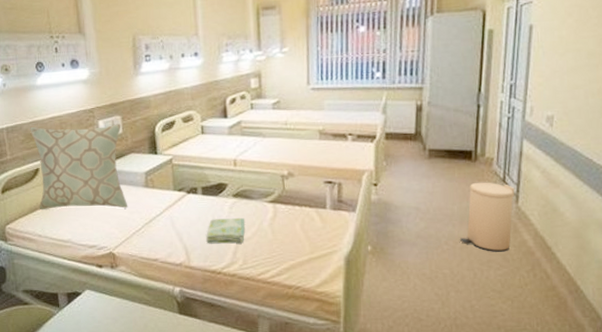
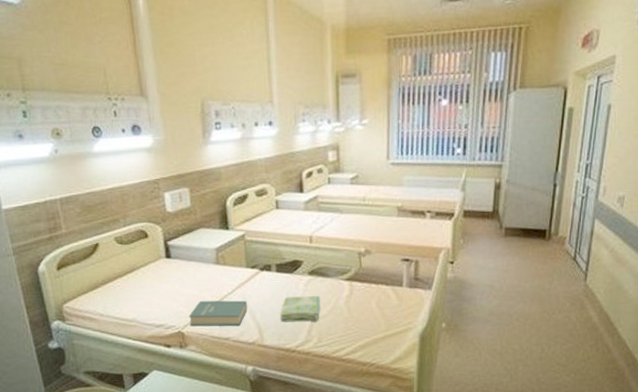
pillow: present [30,124,128,210] -> none [87,196,198,288]
book: none [120,222,175,248] -> present [189,300,247,327]
pedal bin: present [459,182,515,252] -> none [529,260,584,328]

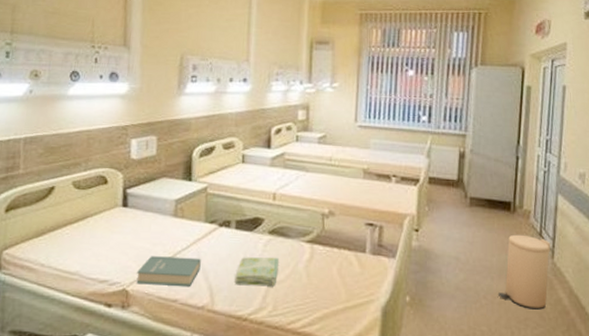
pedal bin: none [529,260,584,328] -> present [497,234,551,310]

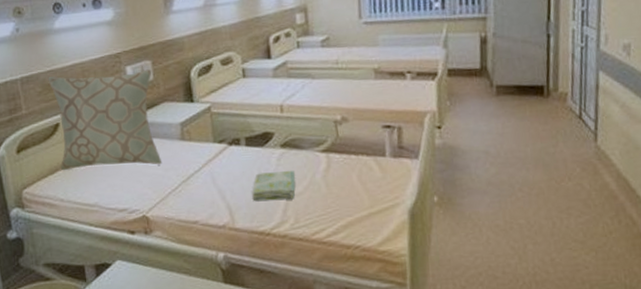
pillow: none [48,140,156,239] -> present [48,69,163,171]
book: present [136,256,201,286] -> none [154,178,216,210]
pedal bin: present [497,234,551,310] -> none [534,119,593,198]

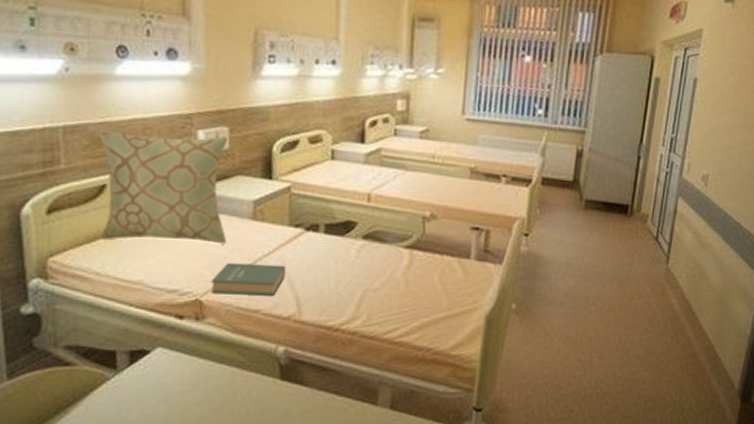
book: none [154,178,216,210] -> present [211,263,286,296]
towel: present [252,170,296,202] -> none [324,263,375,295]

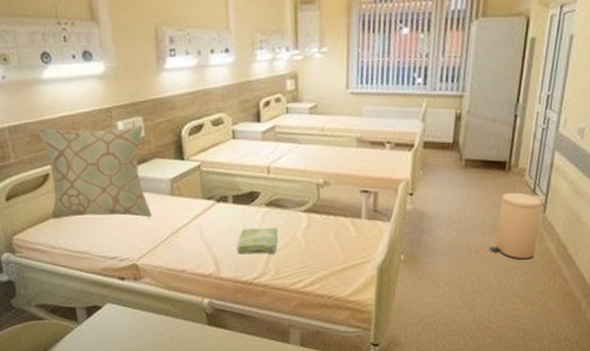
book: present [211,263,286,296] -> none [143,232,203,259]
towel: none [324,263,375,295] -> present [237,227,279,255]
pedal bin: none [607,239,667,316] -> present [488,192,544,260]

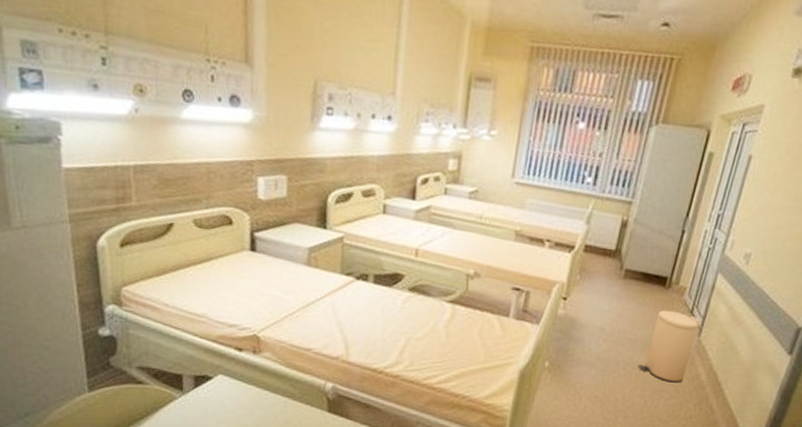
pillow: present [36,125,152,220] -> none [166,171,286,287]
towel: present [237,227,279,255] -> none [371,312,419,343]

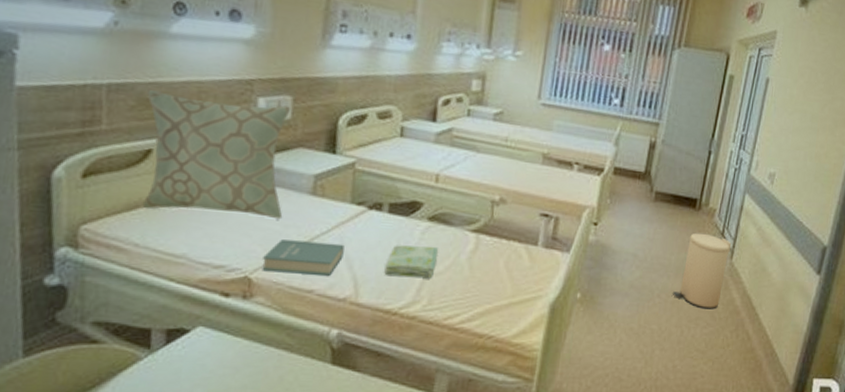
pillow: none [166,171,286,287] -> present [143,90,291,220]
book: none [267,304,336,337] -> present [262,239,345,276]
towel: none [371,312,419,343] -> present [384,245,439,279]

